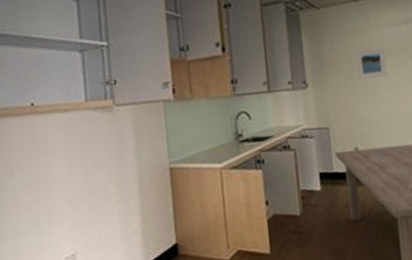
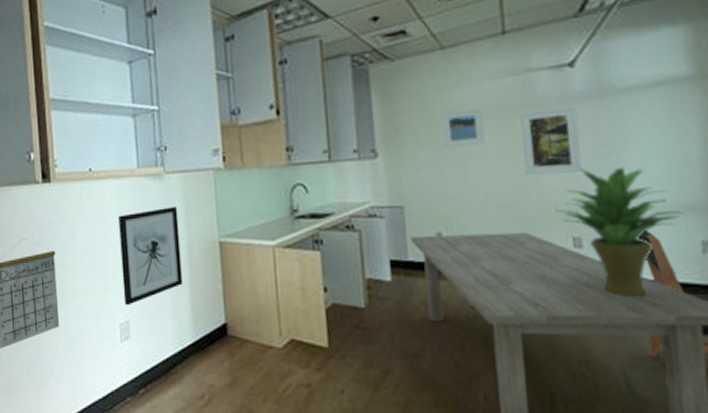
wall art: none [64,137,133,239] -> present [118,207,183,306]

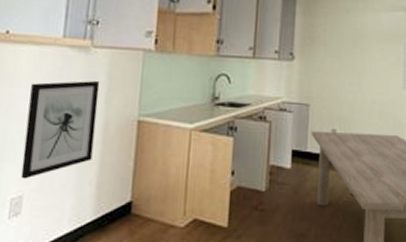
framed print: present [442,108,485,147] -> none [348,30,378,61]

